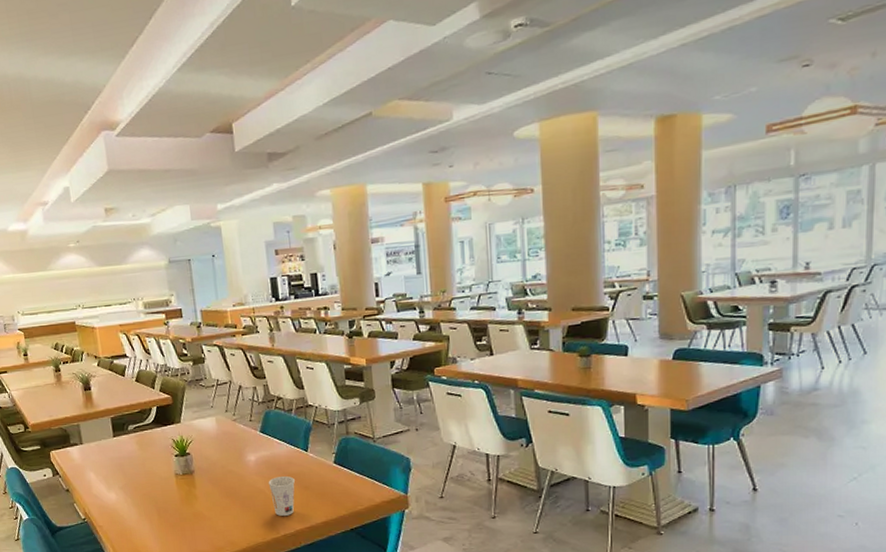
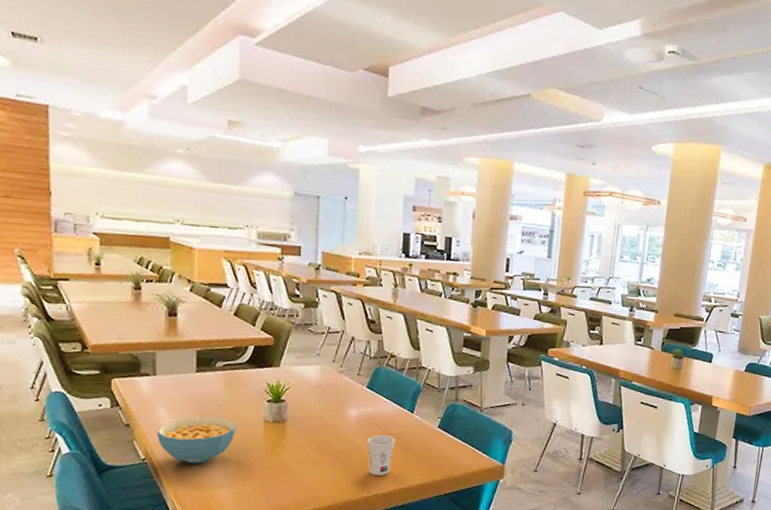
cereal bowl: none [90,475,154,520] -> present [156,417,237,464]

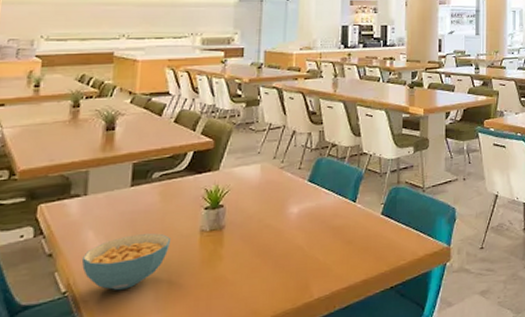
cup: present [367,434,395,475] -> none [308,229,338,276]

